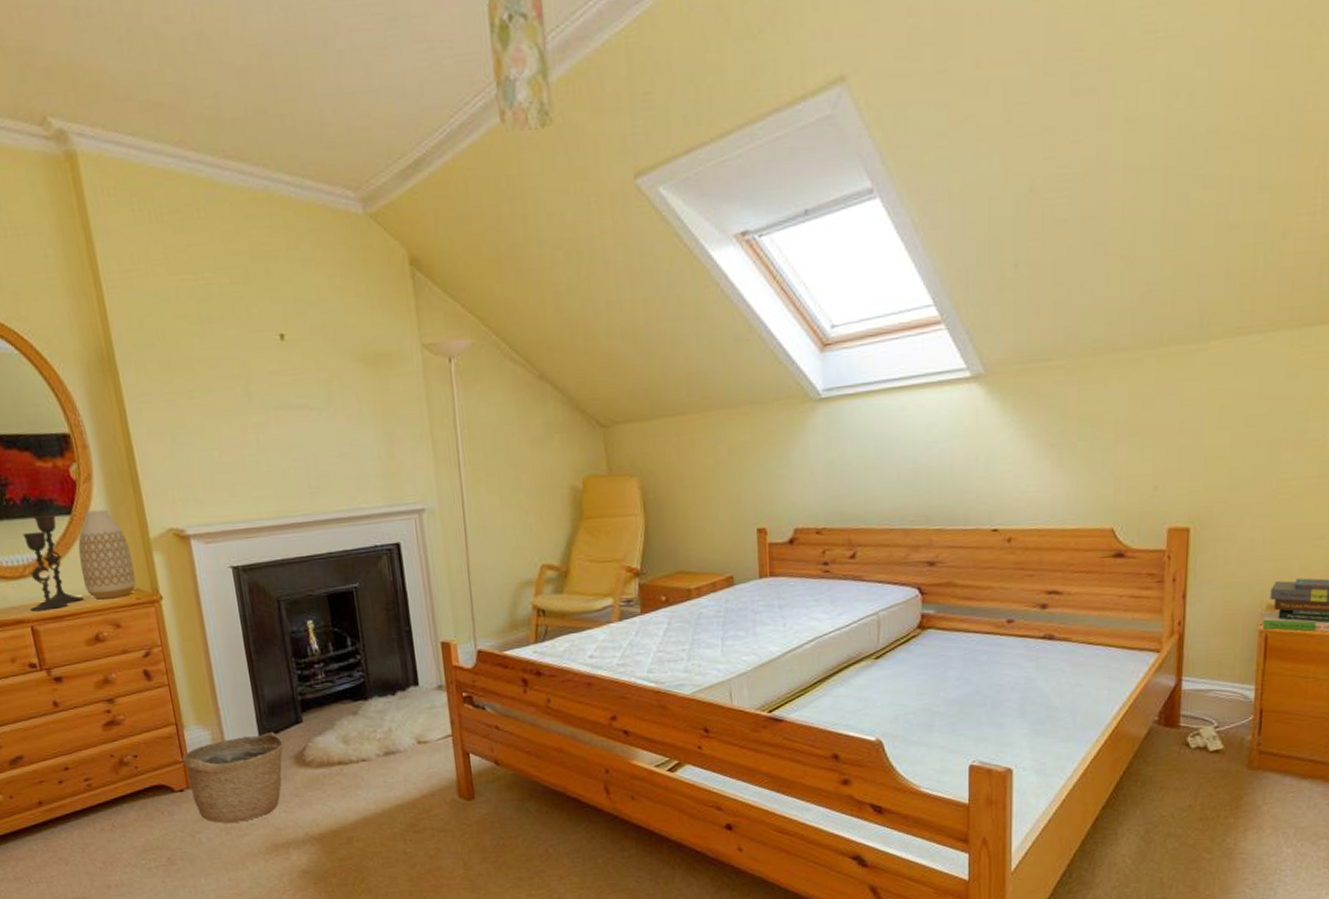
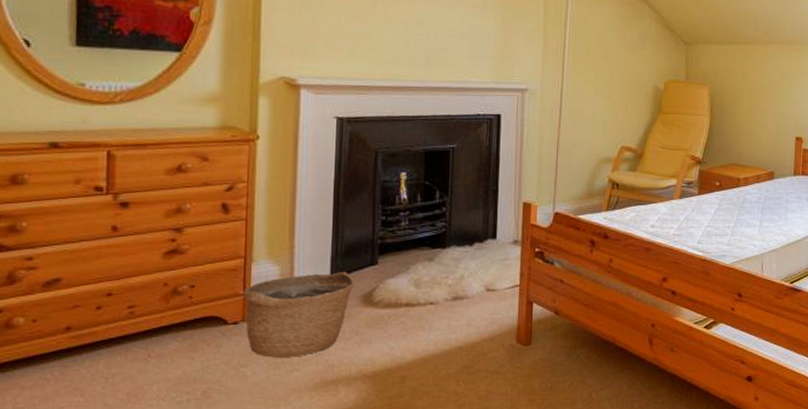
candlestick: present [22,514,84,612] -> none [112,48,174,138]
vase: present [78,509,136,600] -> none [179,51,236,133]

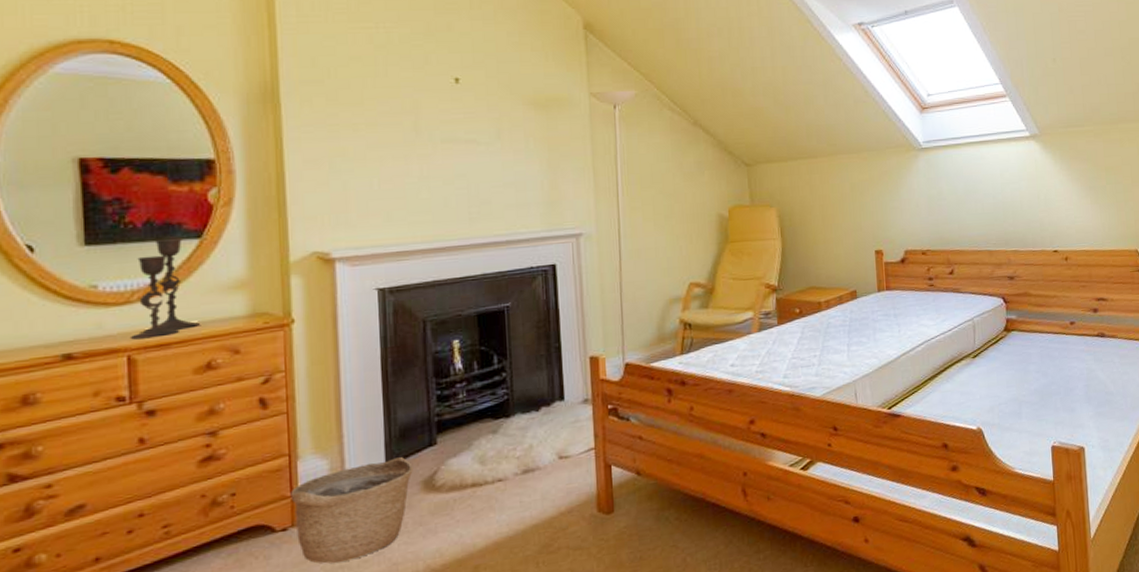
candlestick: none [112,48,174,138] -> present [131,237,200,340]

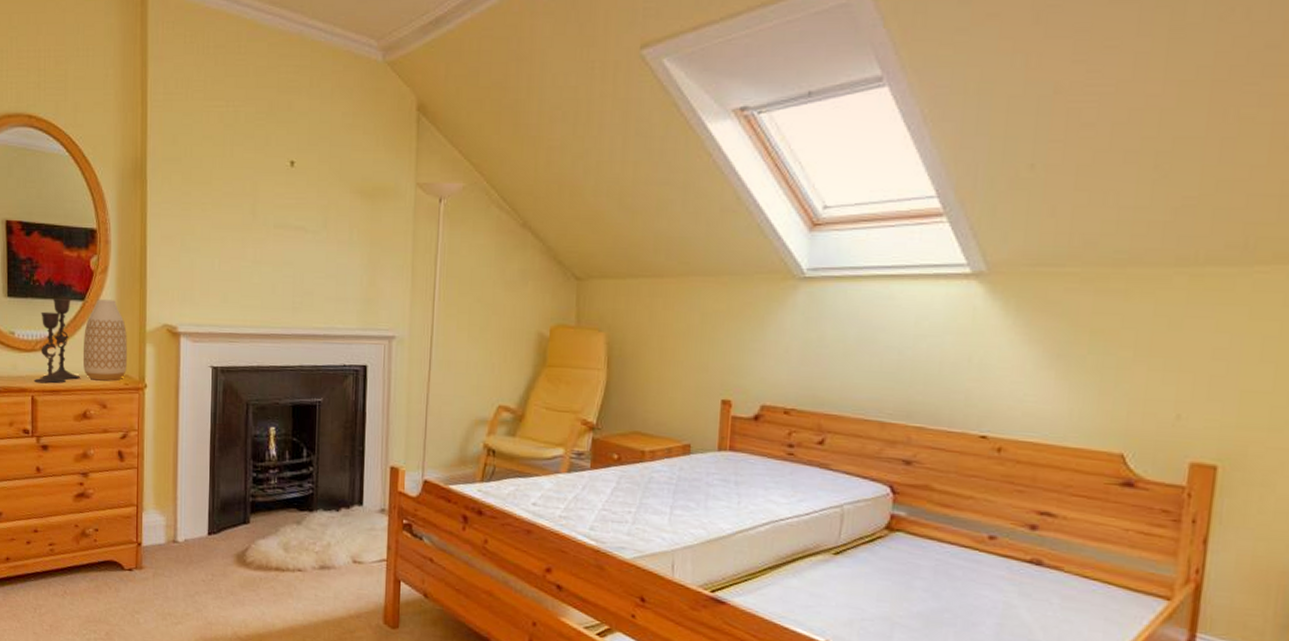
vase: none [203,233,267,325] -> present [84,299,128,381]
basket: present [290,457,413,564] -> none [136,527,229,610]

